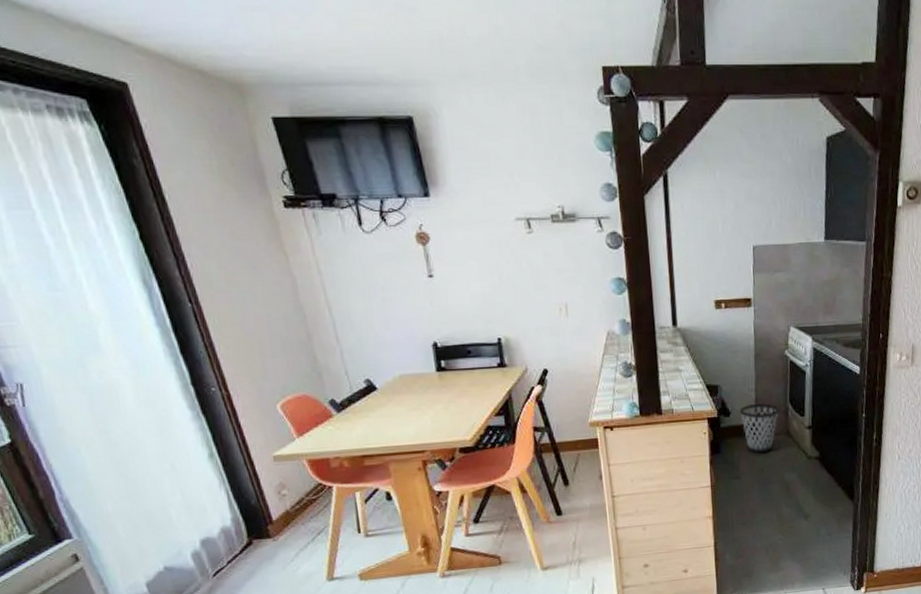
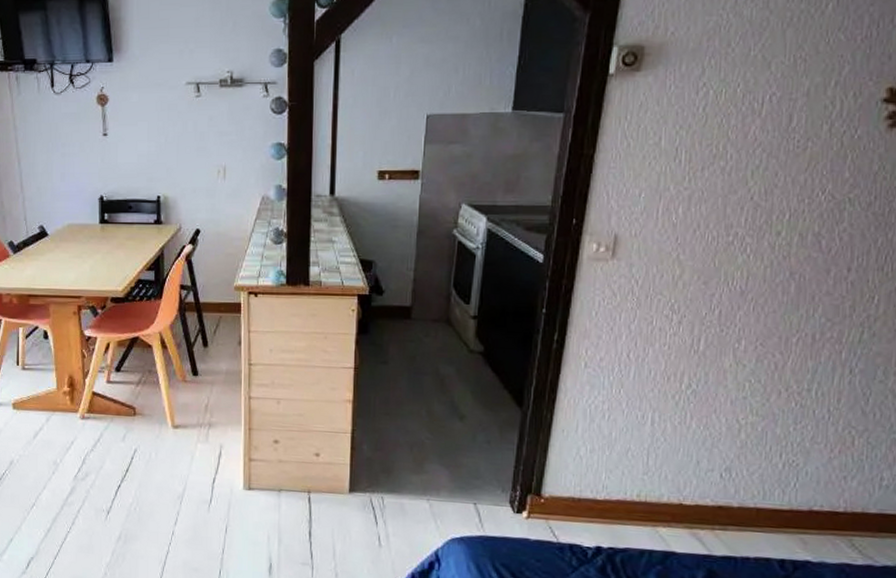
wastebasket: present [740,403,780,454] -> none [395,285,441,340]

